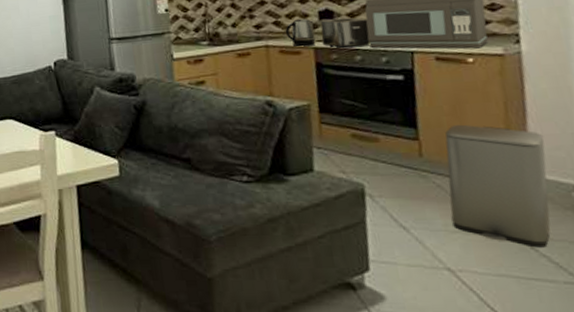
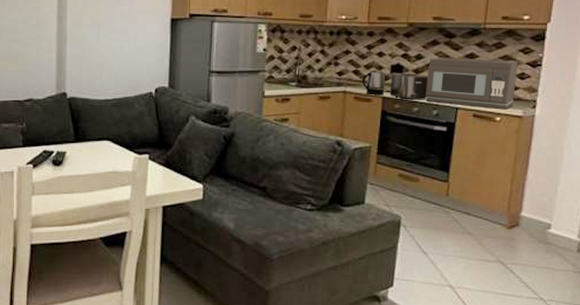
pedal bin: present [445,124,551,248] -> none [460,171,537,271]

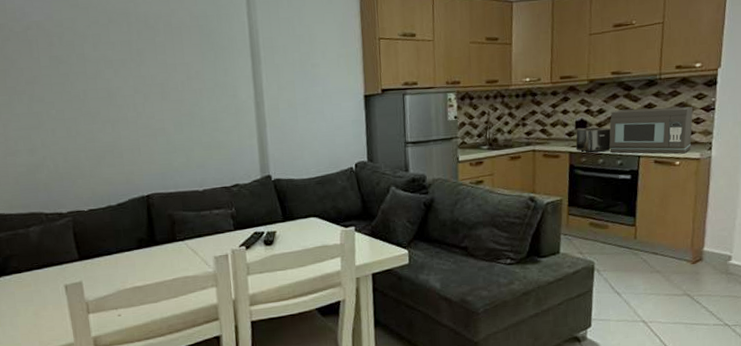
kettle: present [362,70,386,94] -> none [549,127,572,151]

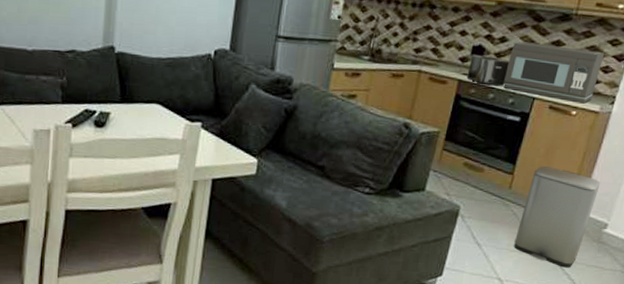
pedal bin: none [650,213,716,302] -> present [514,165,601,268]

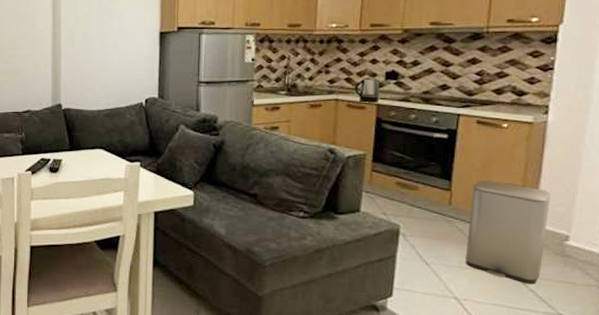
kettle: none [439,49,466,77] -> present [354,77,380,102]
toaster: present [466,55,510,86] -> none [384,80,426,106]
microwave: present [503,41,605,104] -> none [424,63,527,116]

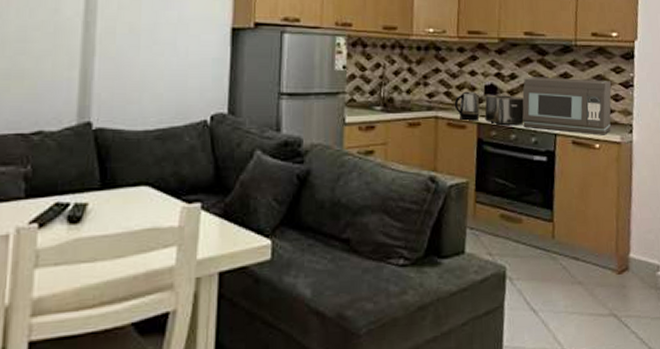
toaster: none [384,80,426,106] -> present [484,95,524,125]
microwave: none [424,63,527,116] -> present [522,77,612,135]
pedal bin: present [465,179,551,284] -> none [571,207,642,325]

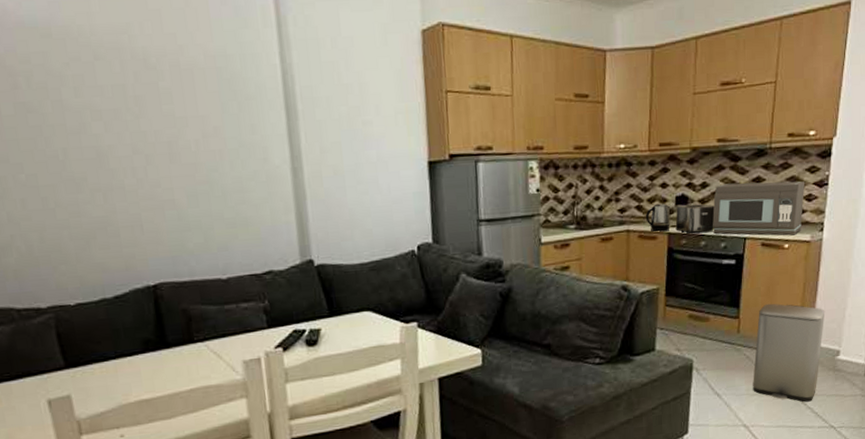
pedal bin: none [571,207,642,325] -> present [753,303,825,402]

